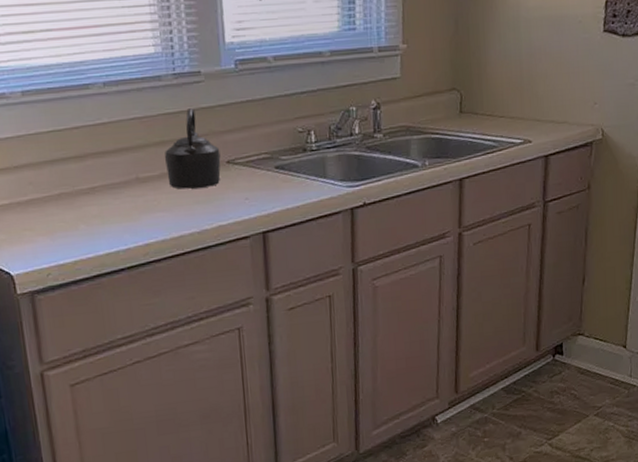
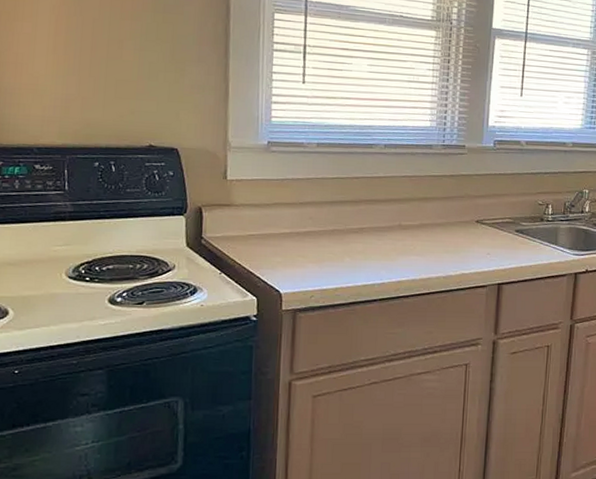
kettle: present [164,108,221,189] -> none [424,174,472,240]

